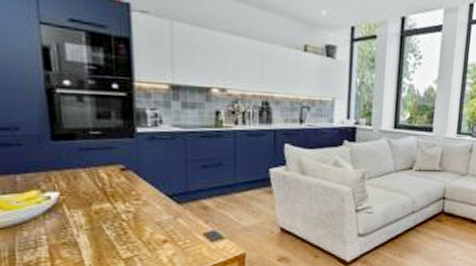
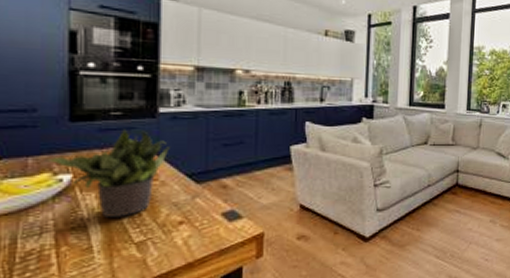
potted plant: none [31,148,150,234] -> present [44,129,170,218]

